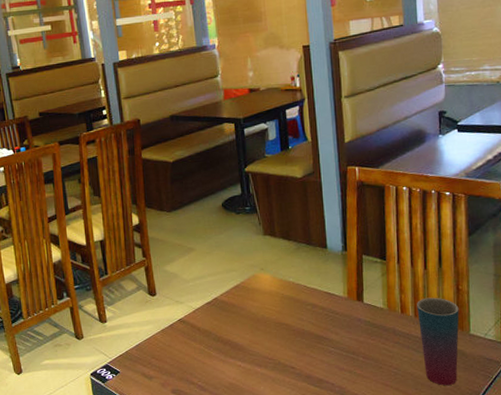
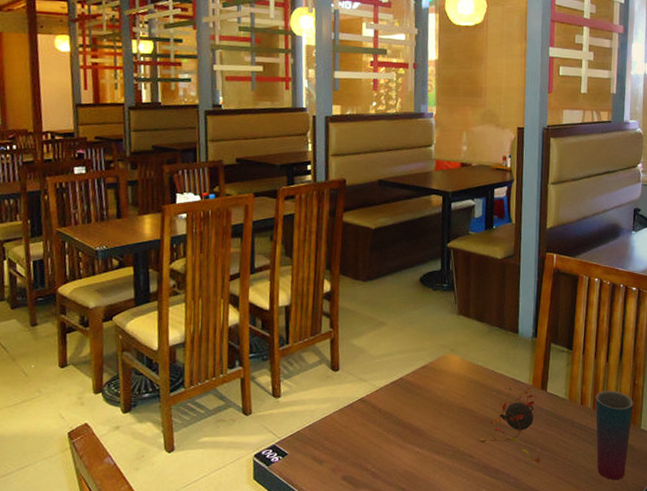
teapot: none [300,301,377,381] -> present [480,387,551,474]

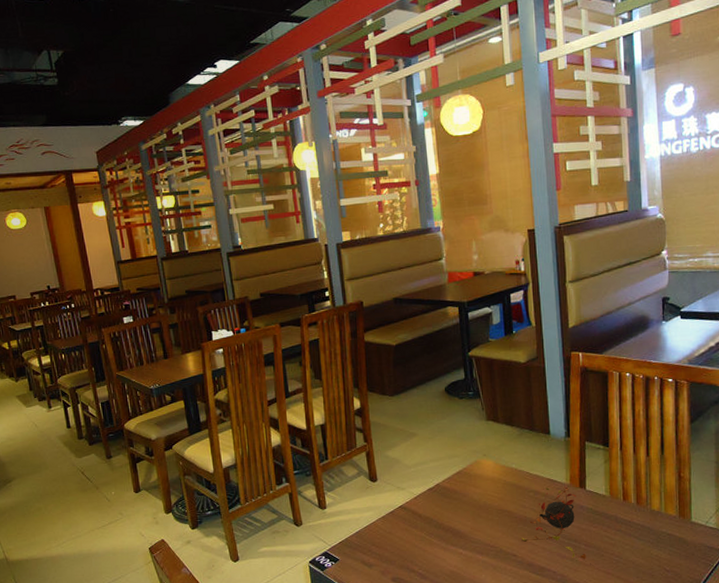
cup: present [595,390,633,480] -> none [639,484,681,573]

